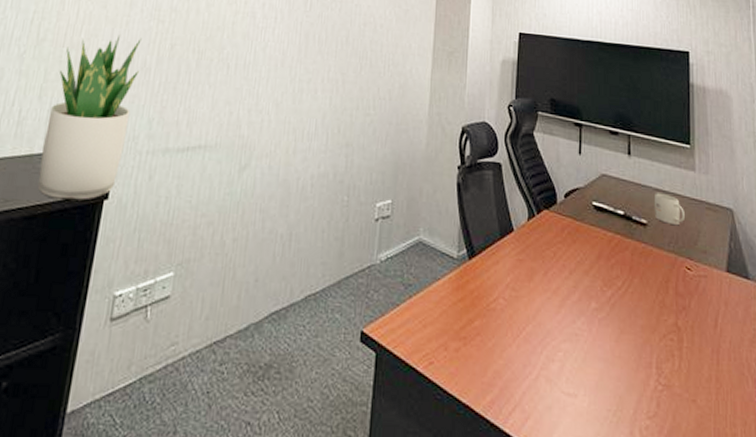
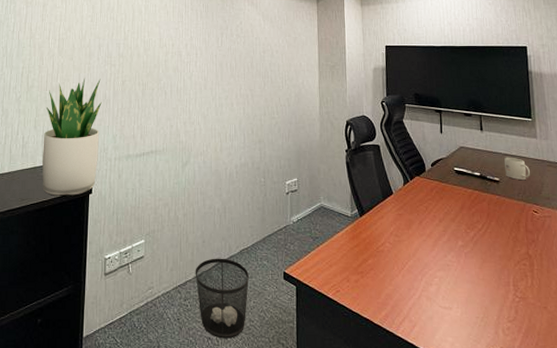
waste bin: none [239,305,315,425] -> present [195,258,250,339]

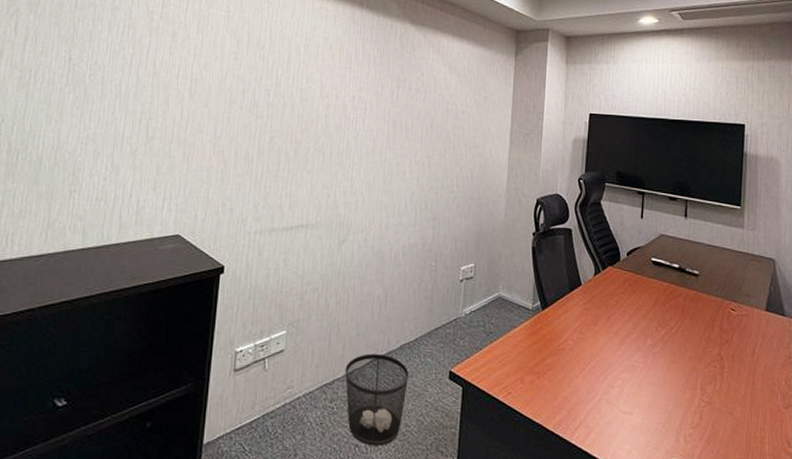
planter: present [42,78,102,197] -> none [160,130,243,276]
mug: present [504,157,531,181] -> none [705,248,733,275]

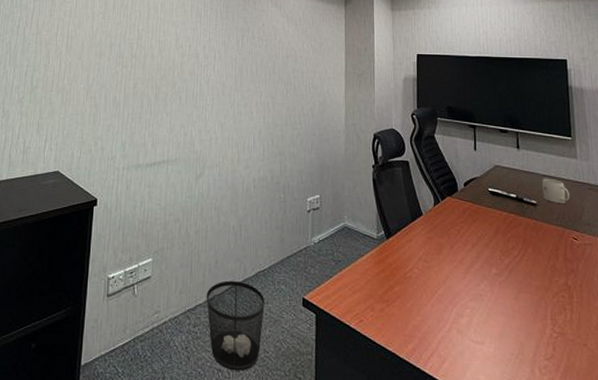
mug: none [705,248,733,275] -> present [541,178,571,204]

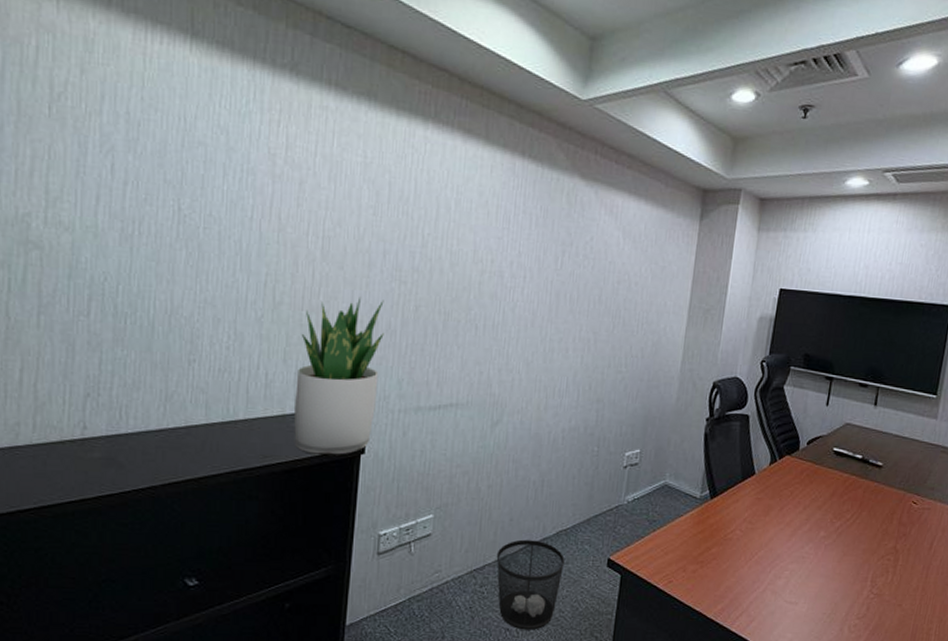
planter: none [43,79,111,208] -> present [294,297,384,456]
mug: present [541,178,571,204] -> none [891,439,921,467]

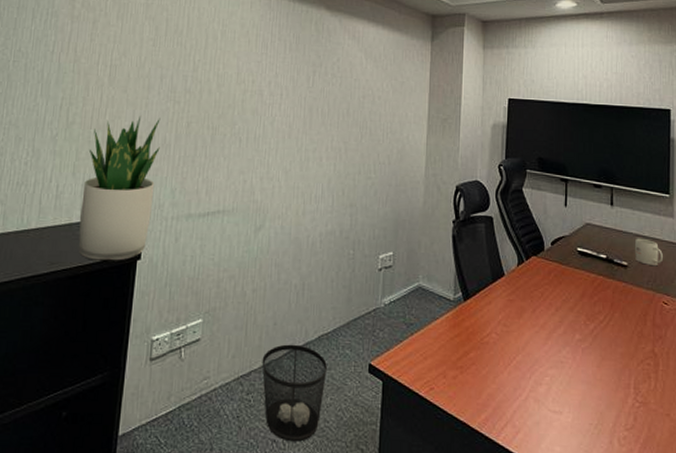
mug: none [891,439,921,467] -> present [634,238,664,267]

